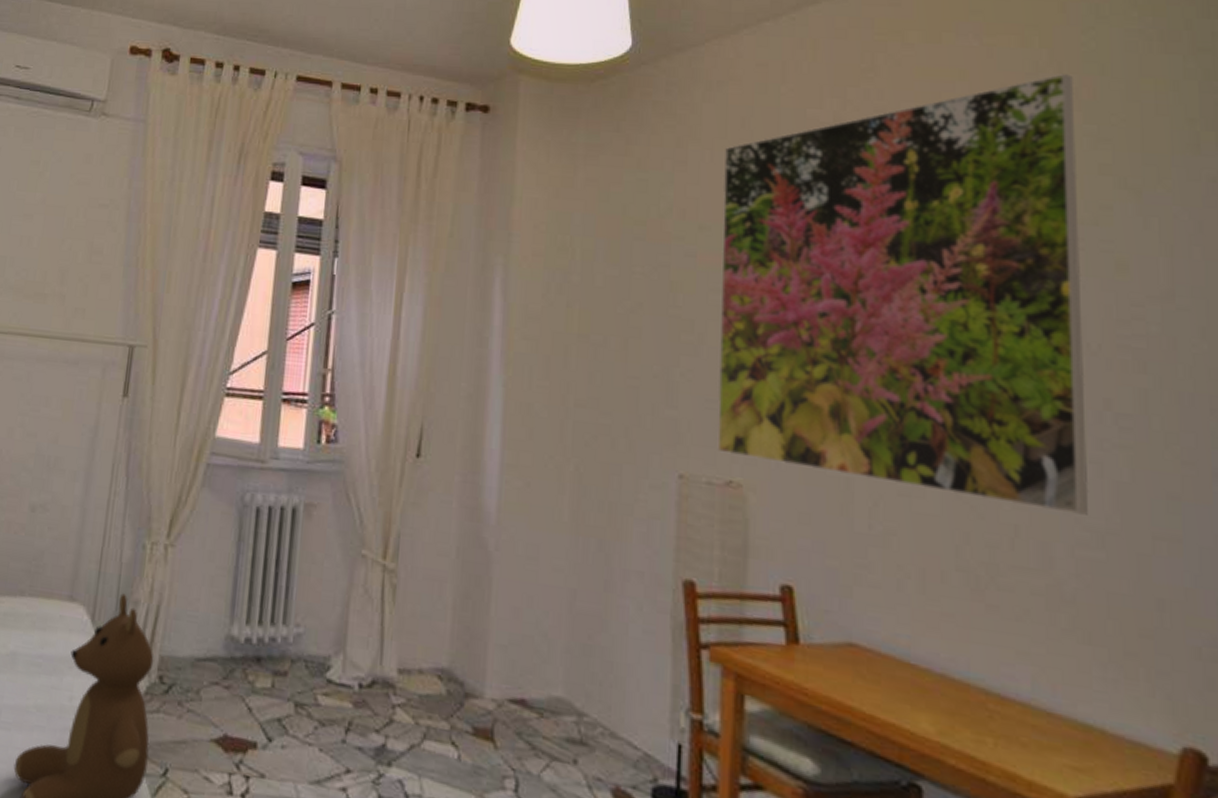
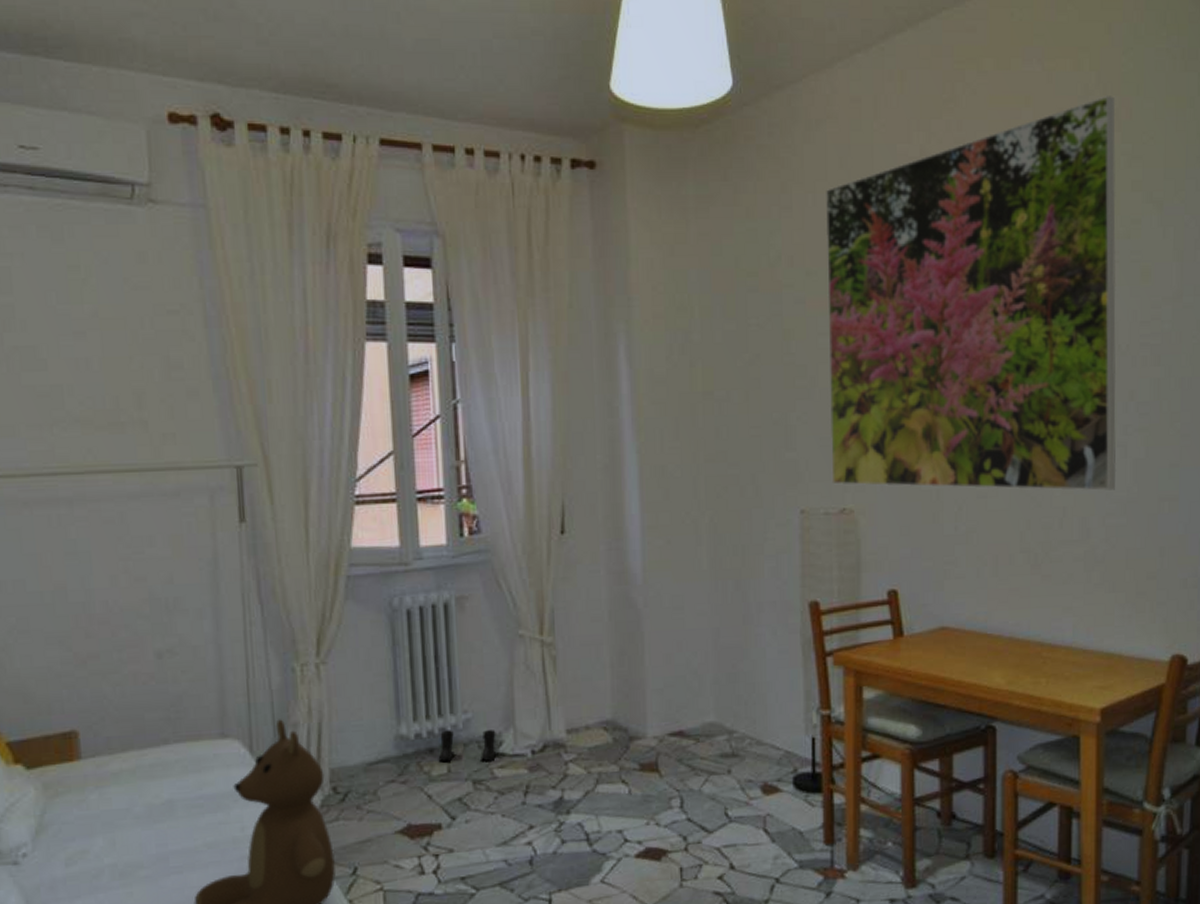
boots: none [264,640,326,685] -> present [438,730,497,762]

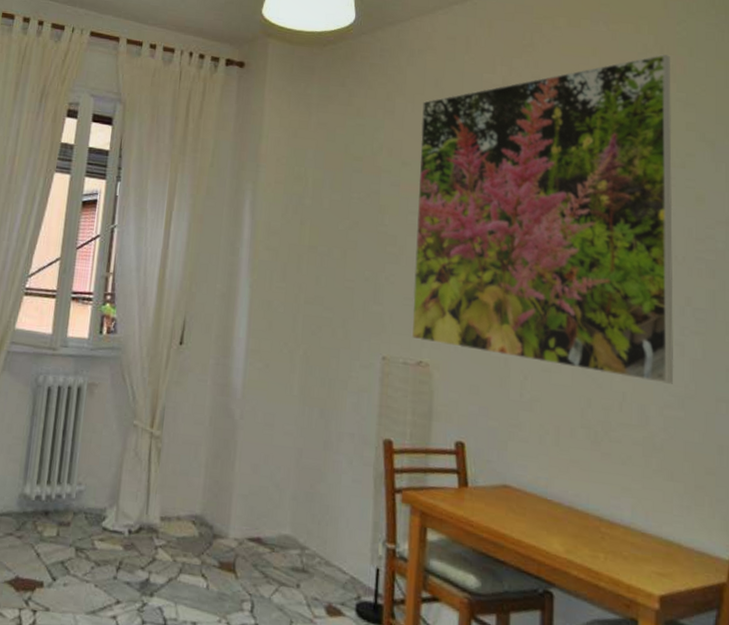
boots: present [438,730,497,762] -> none [51,497,102,533]

